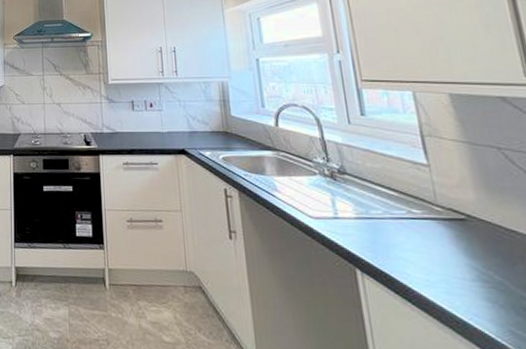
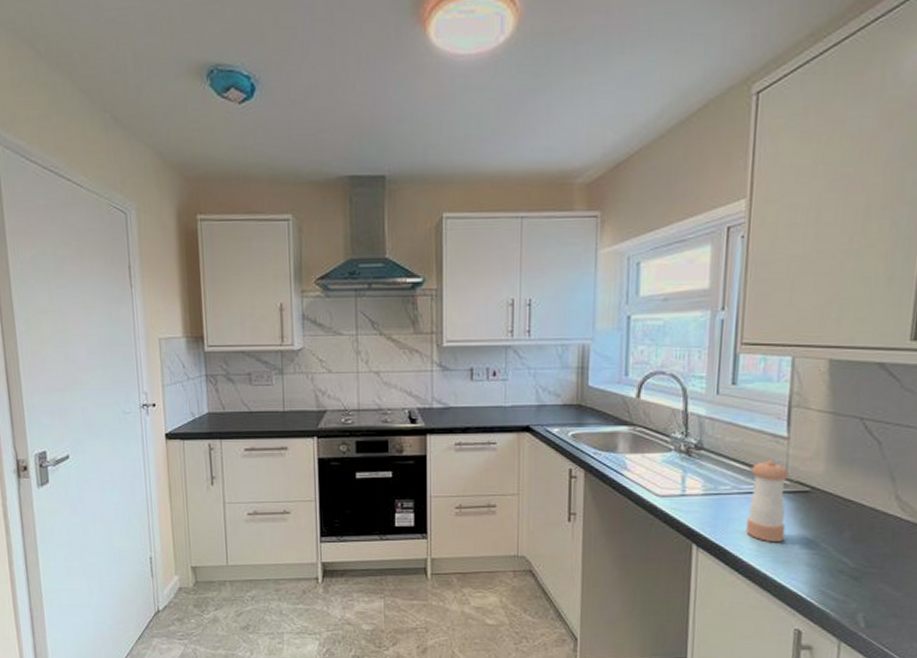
pepper shaker: none [399,186,453,272] -> present [746,460,790,542]

